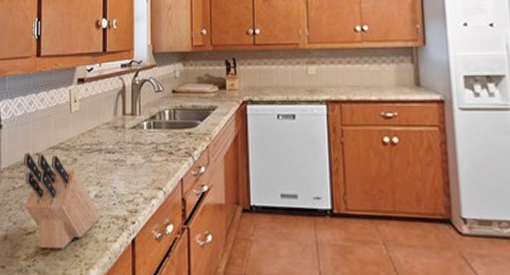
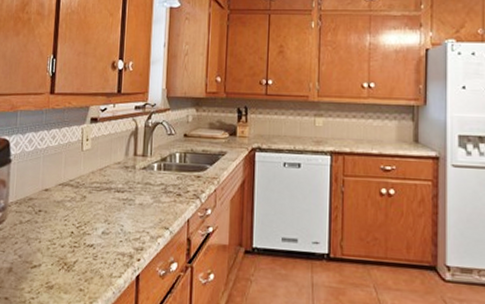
knife block: present [24,152,101,250] -> none [30,188,107,283]

